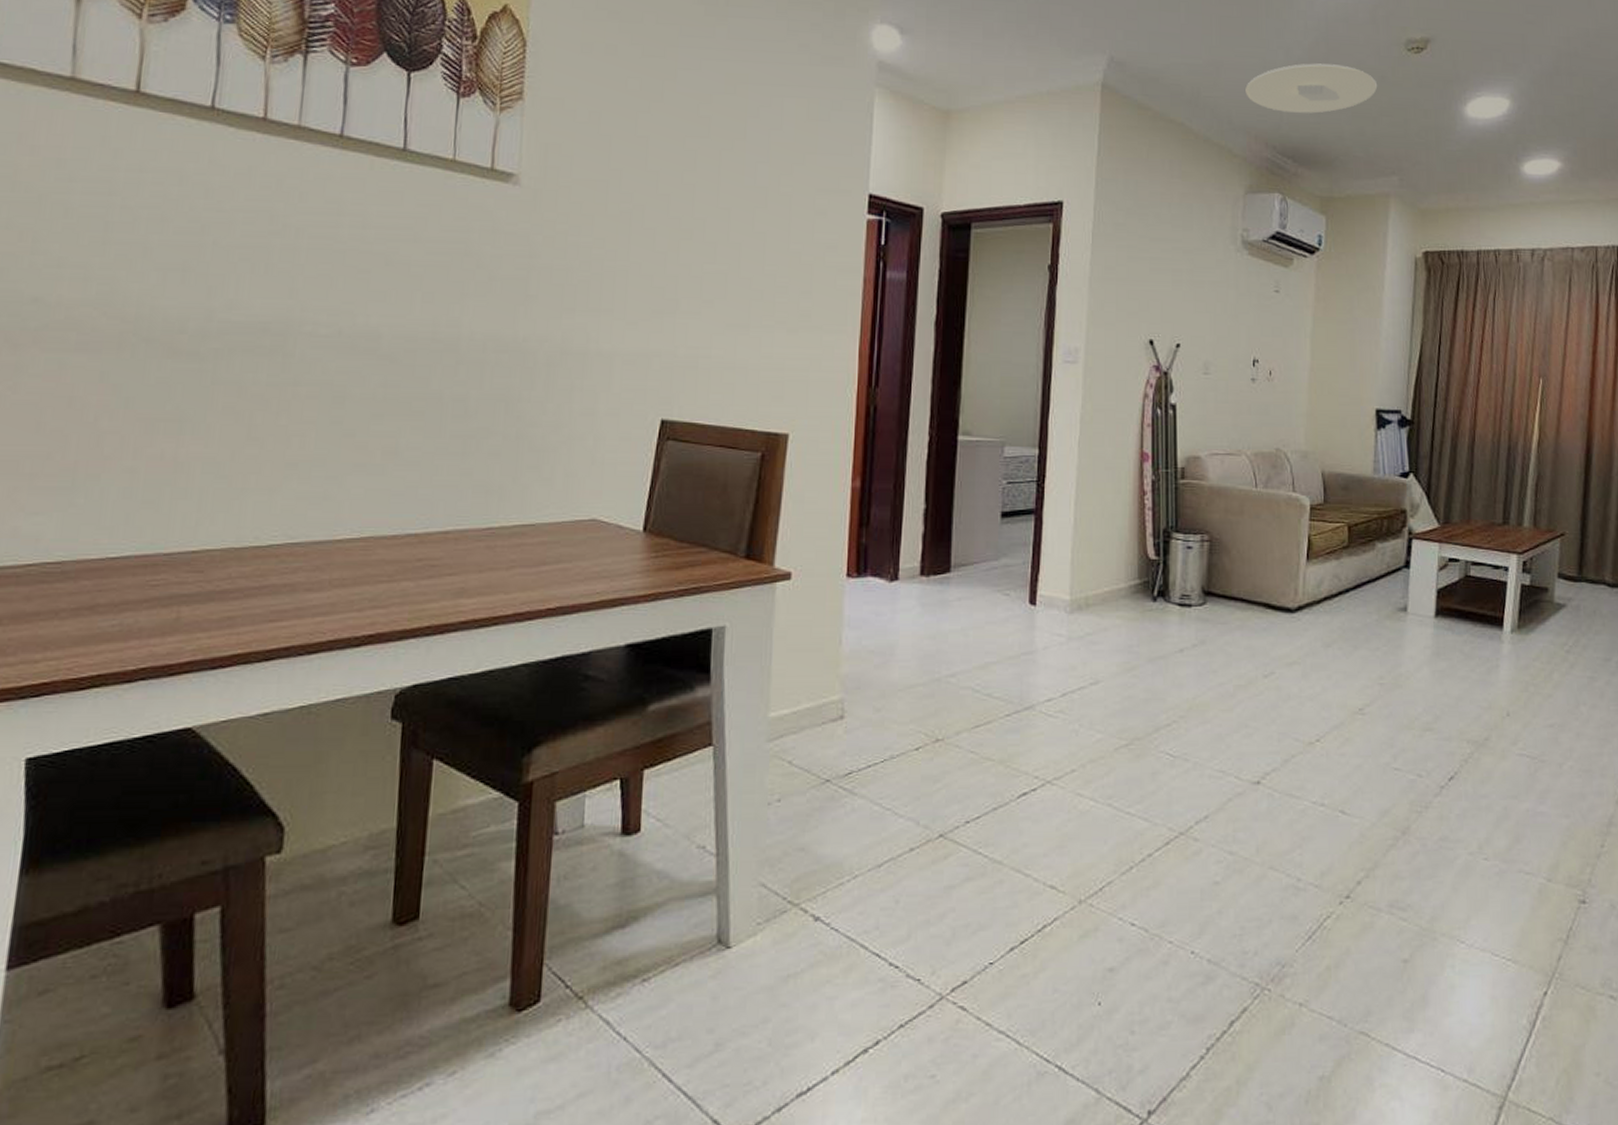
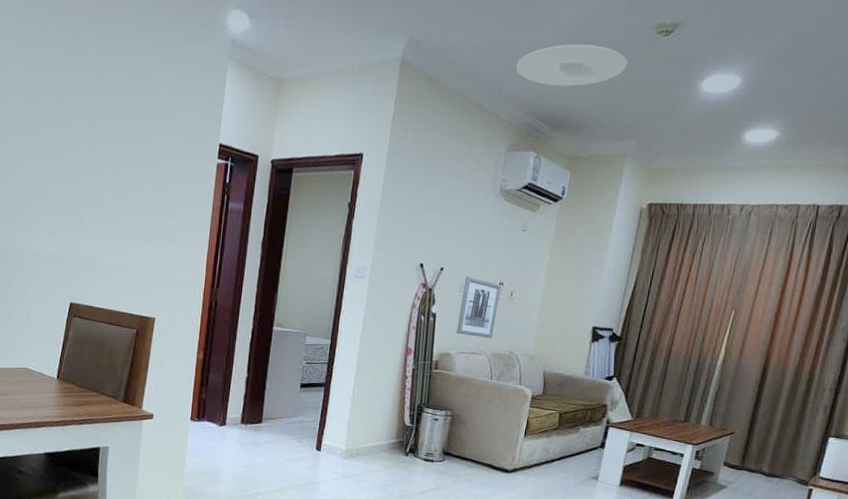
wall art: none [1205,353,1256,432] -> present [457,276,501,338]

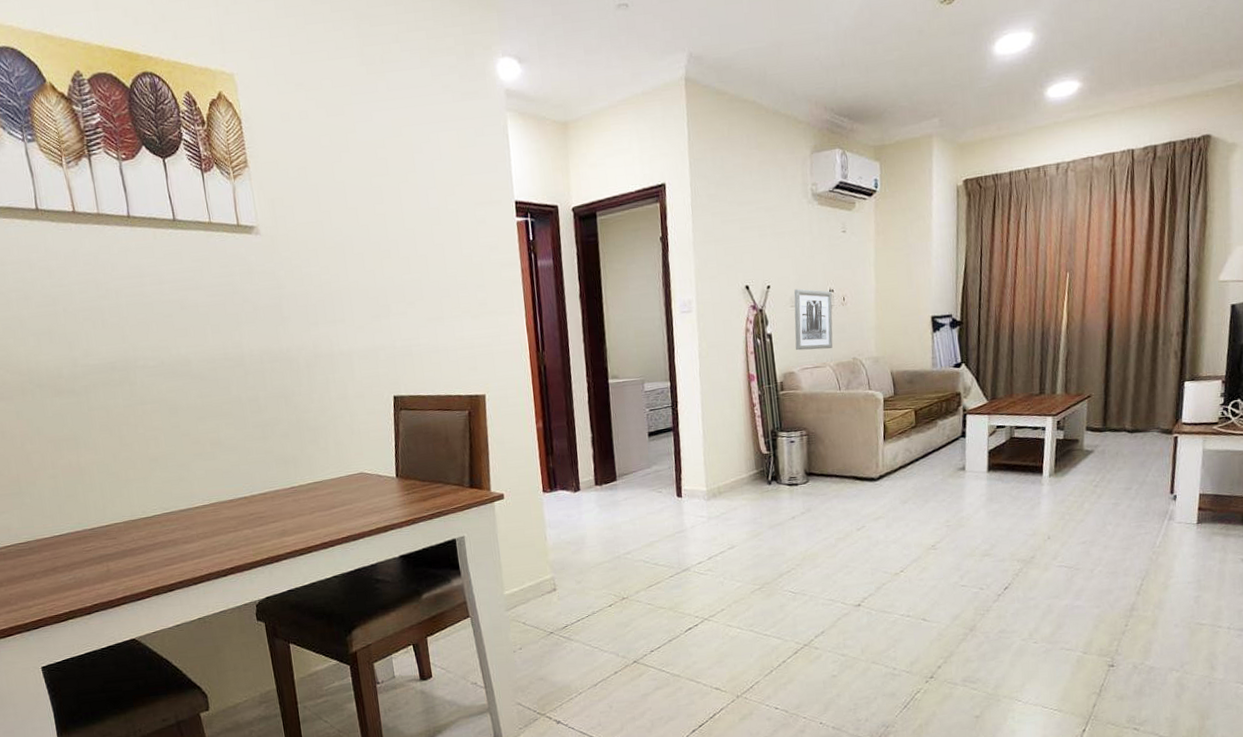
ceiling light: present [516,44,628,87] -> none [804,26,917,78]

